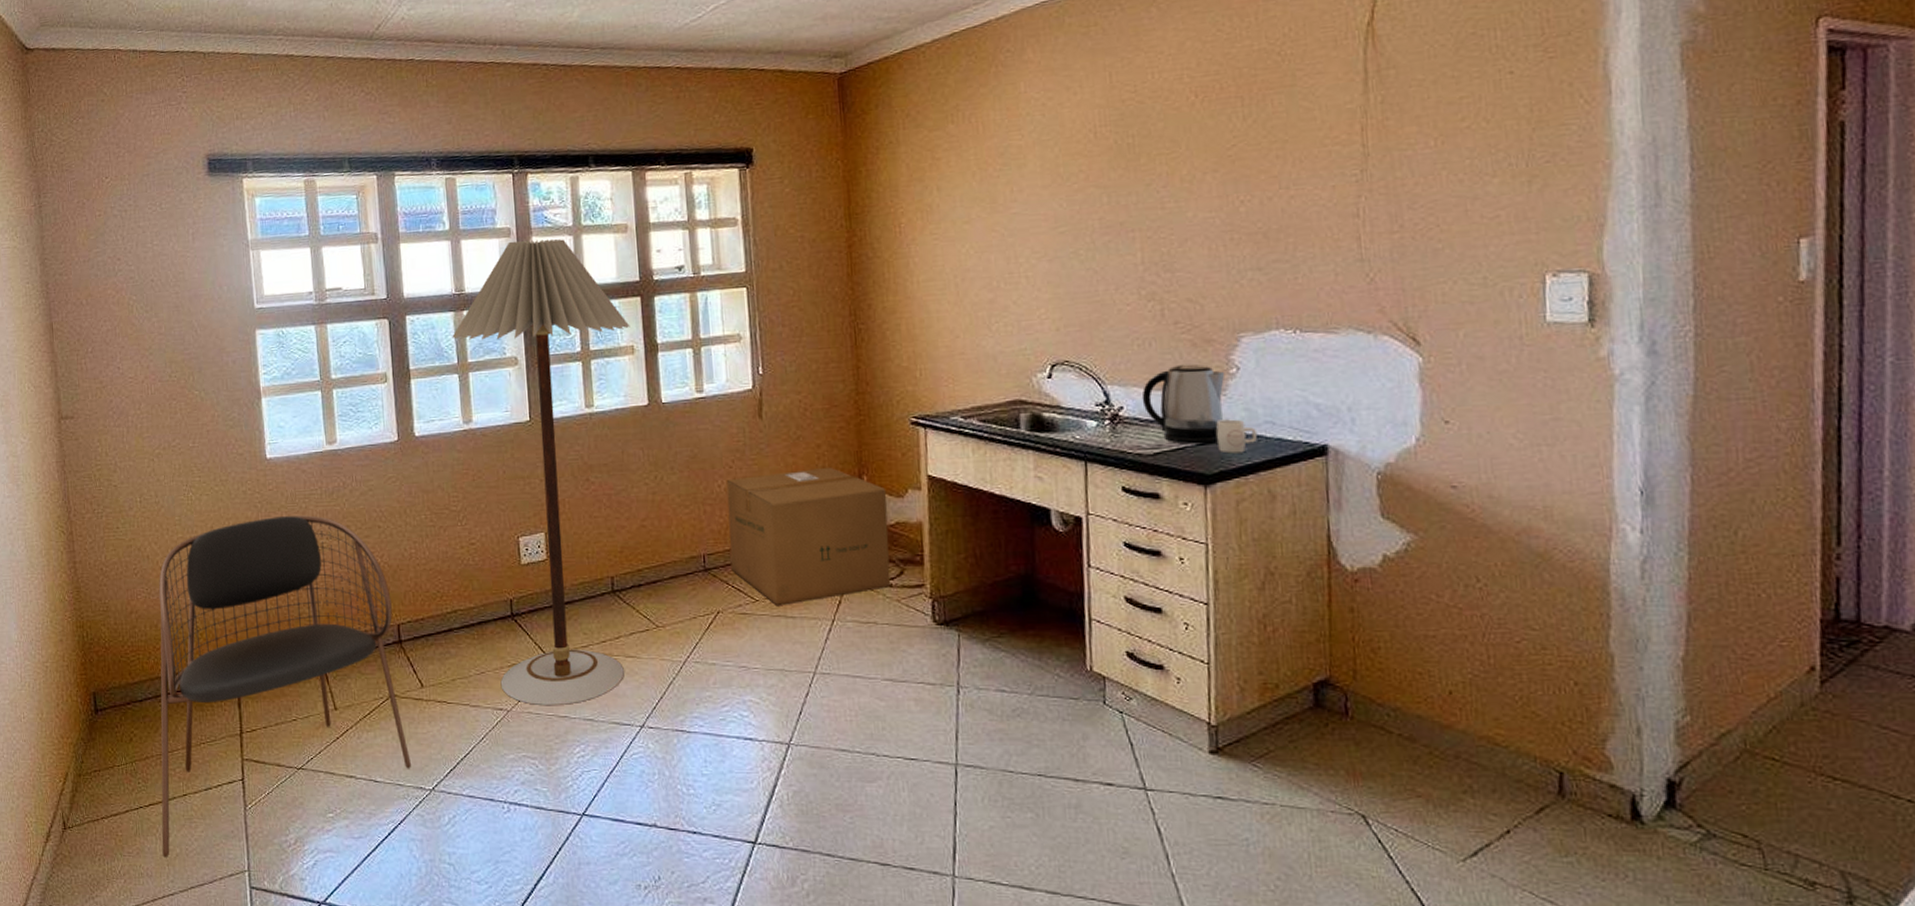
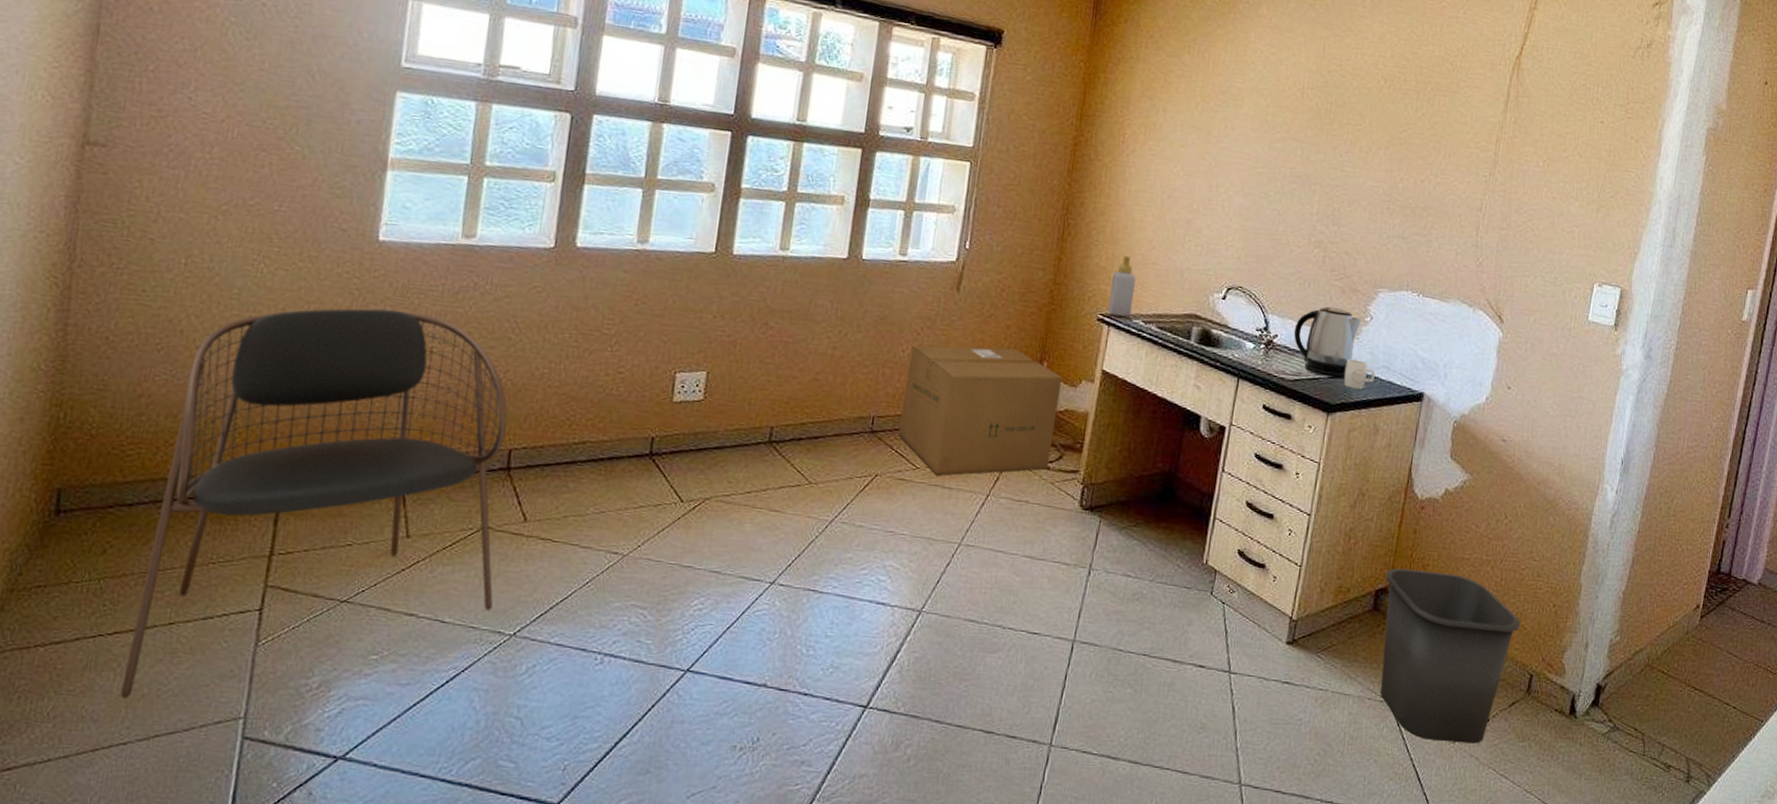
floor lamp: present [452,239,630,706] -> none [621,62,845,555]
soap bottle: none [918,350,948,416] -> present [1107,255,1136,317]
waste bin: none [1323,655,1531,861] -> present [1380,568,1521,744]

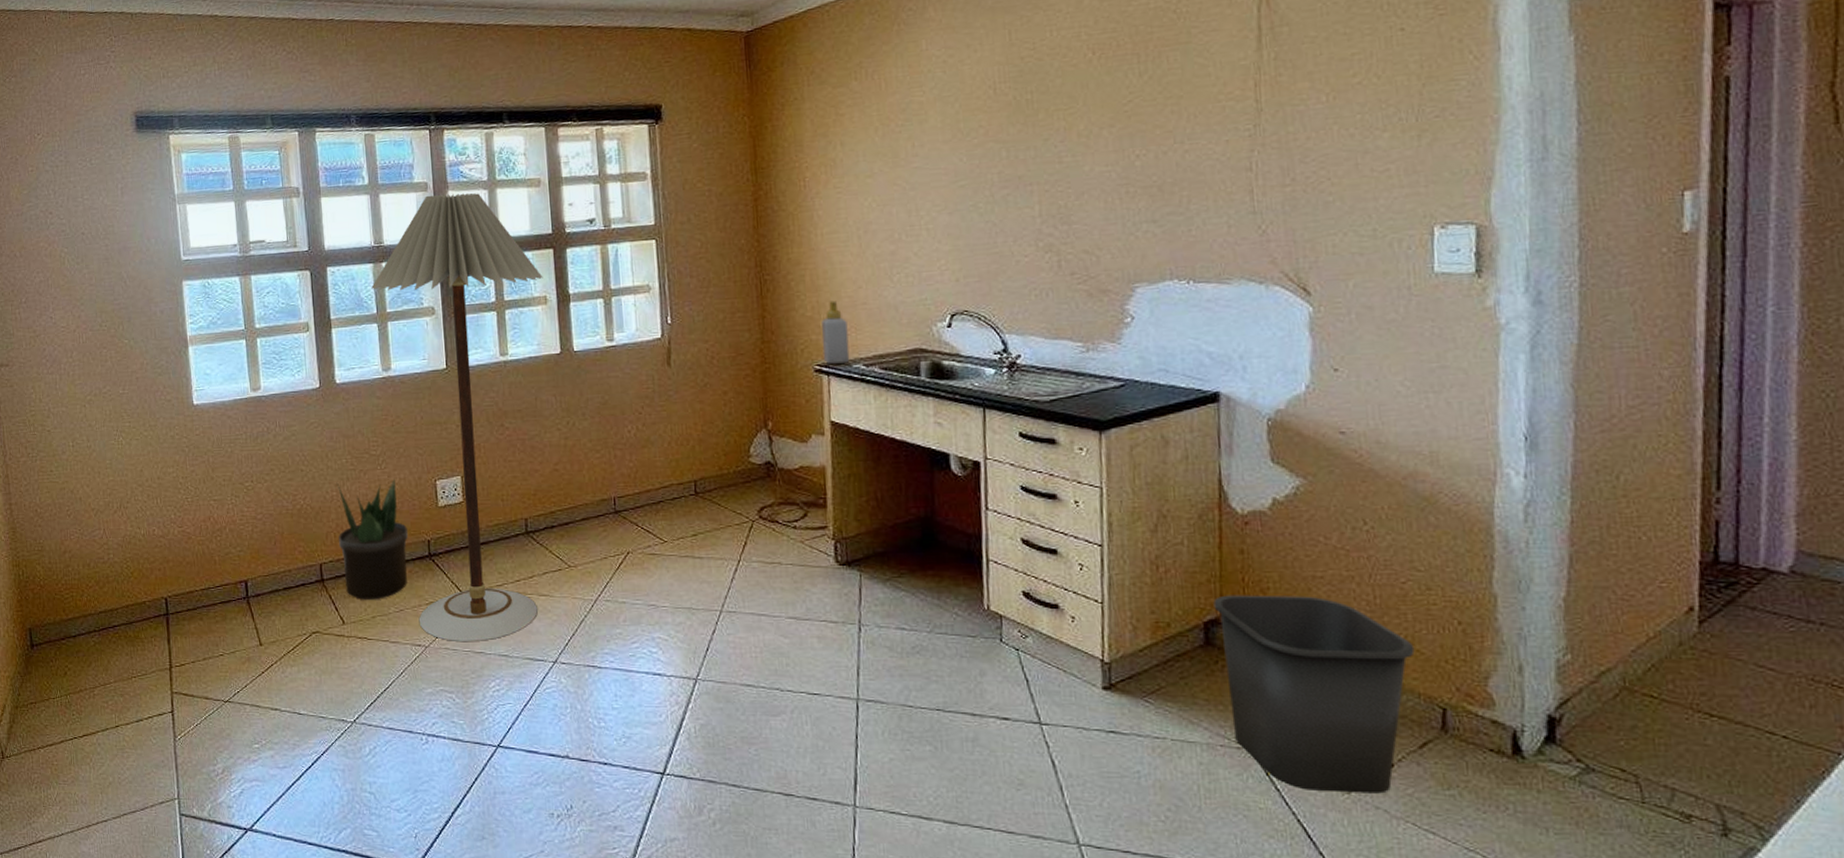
dining chair: present [120,308,508,698] -> none [91,459,333,786]
planter: none [537,358,630,497] -> present [336,479,408,600]
floor lamp: none [621,62,845,555] -> present [371,193,543,643]
box: present [898,345,1063,476] -> none [636,413,795,547]
kettle: present [1293,306,1361,379] -> none [1039,313,1120,392]
mug: present [1344,359,1375,390] -> none [1111,367,1151,401]

